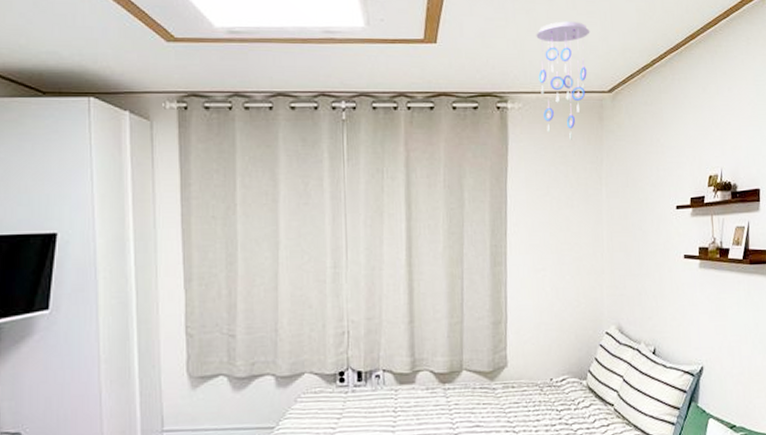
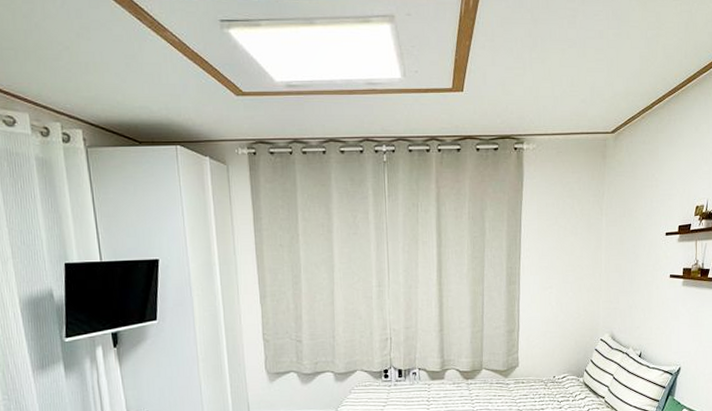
ceiling mobile: present [536,21,590,140] -> none [550,69,598,176]

